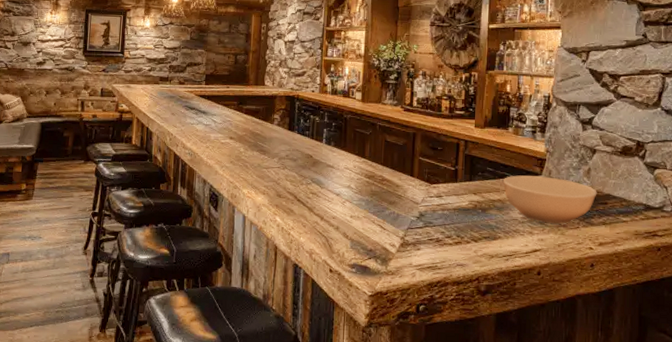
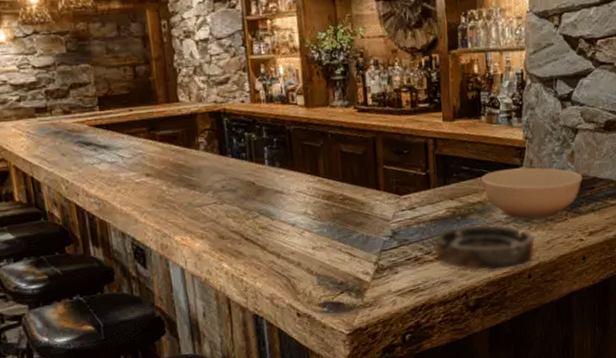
ashtray: none [455,219,547,263] -> present [434,224,535,270]

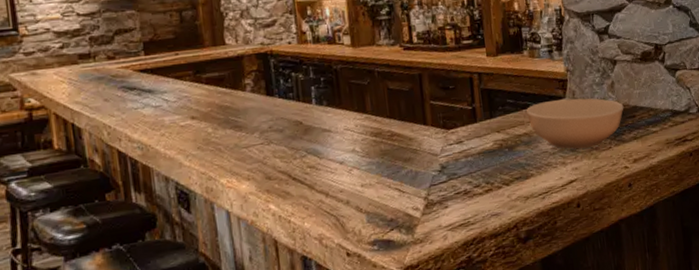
ashtray: present [434,224,535,270] -> none [483,155,583,202]

